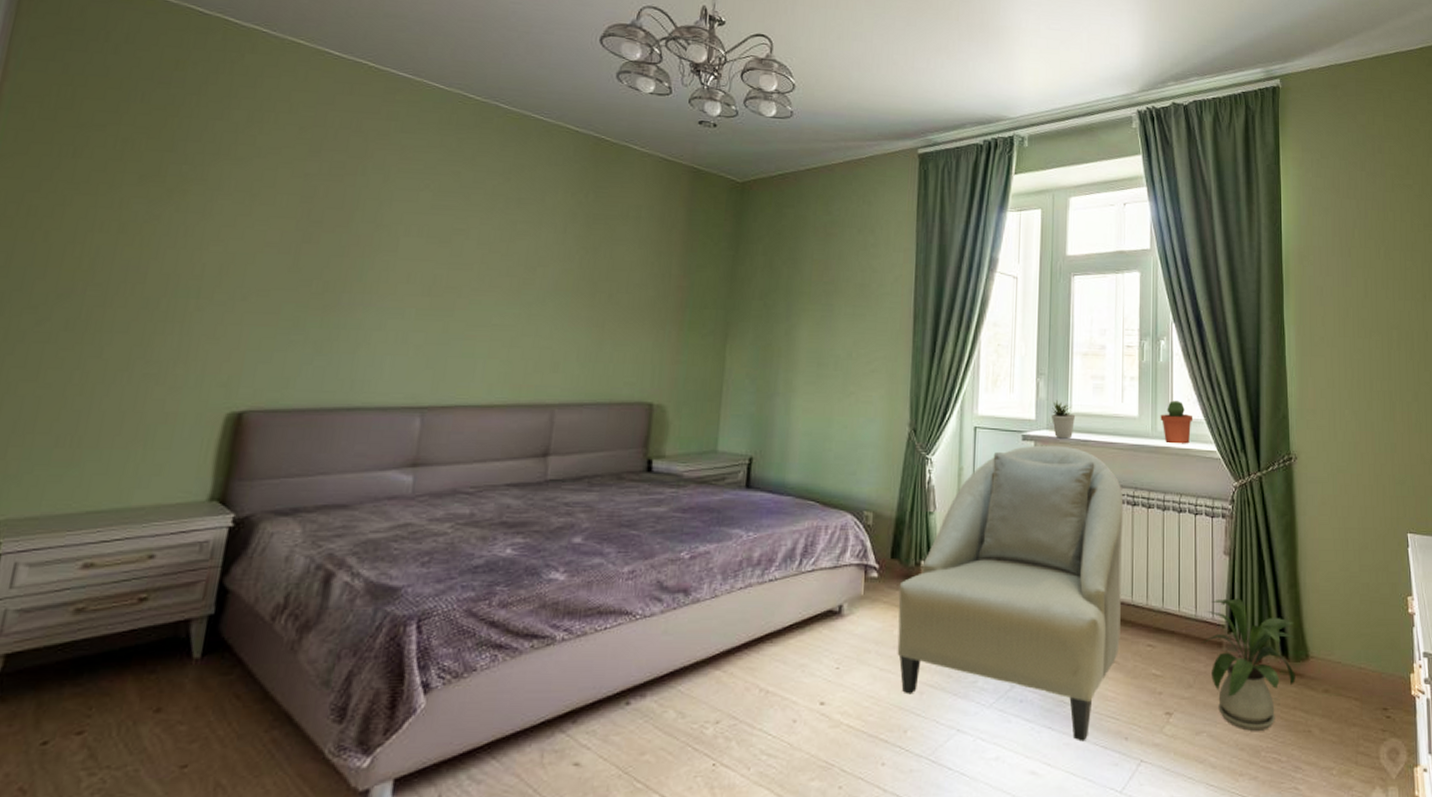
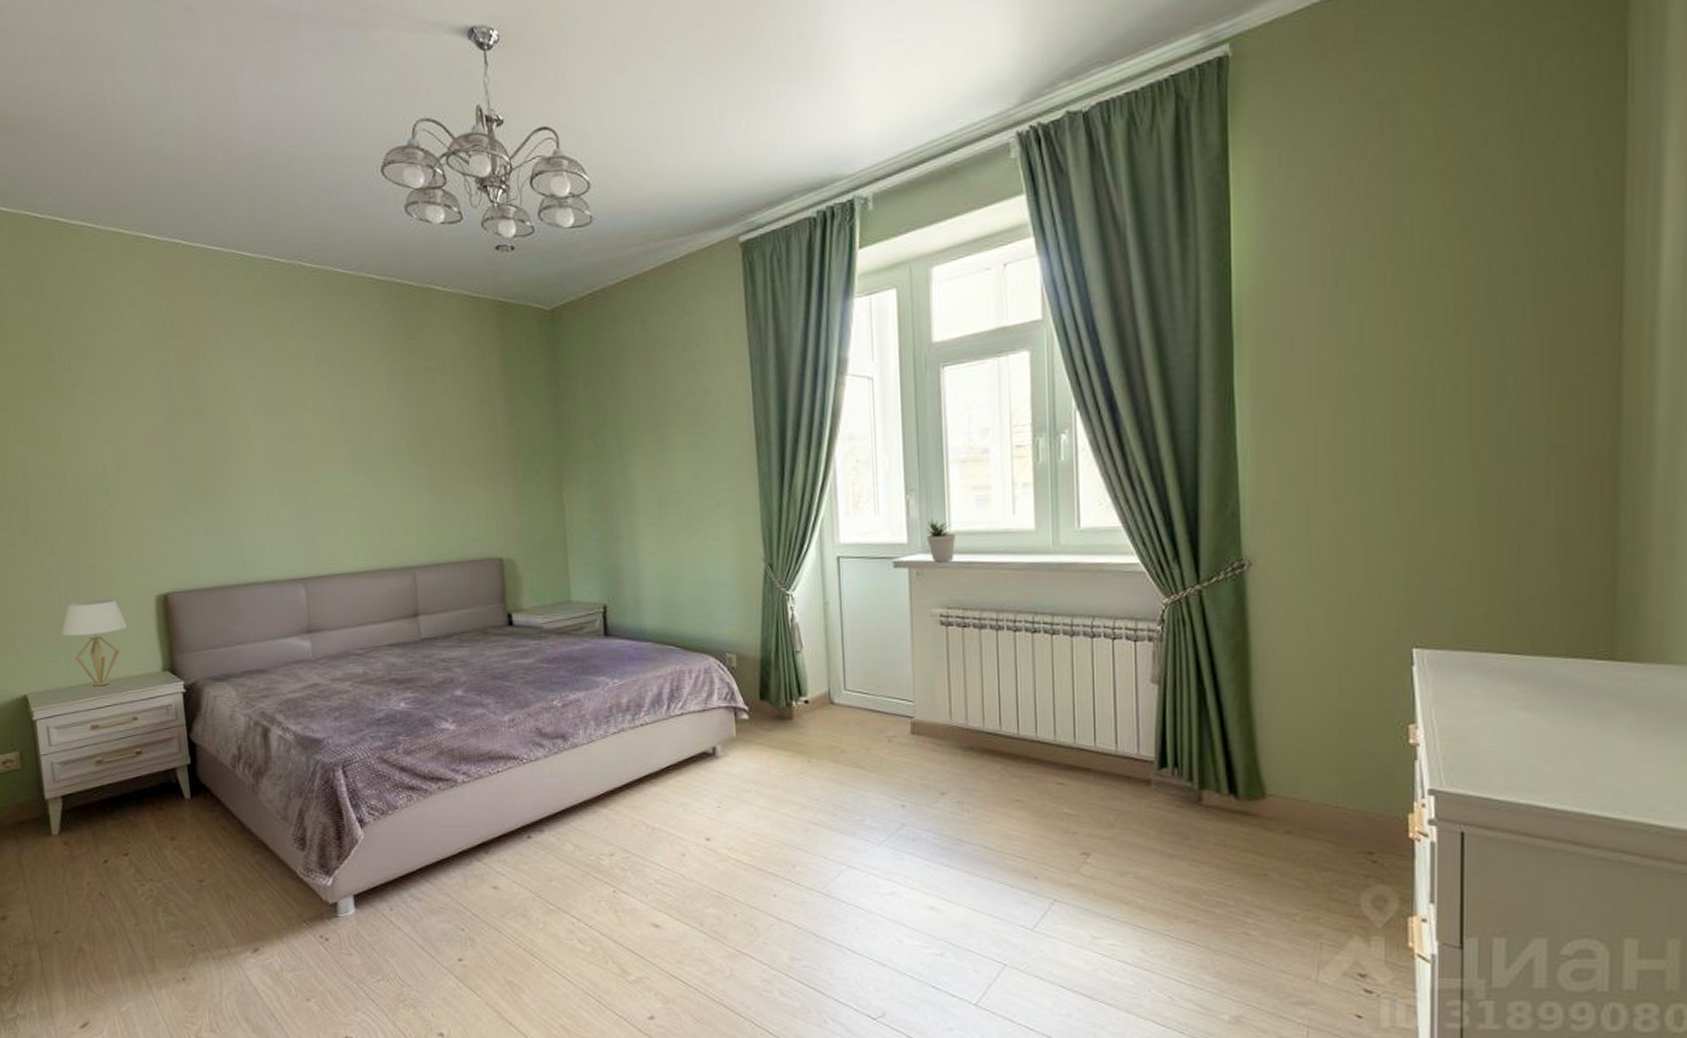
table lamp: none [78,411,178,516] -> present [61,598,128,687]
armchair: present [897,445,1124,742] -> none [772,570,1024,880]
succulent plant: present [1160,400,1194,444] -> none [1063,506,1108,559]
house plant: present [1201,598,1296,731] -> none [1124,731,1248,873]

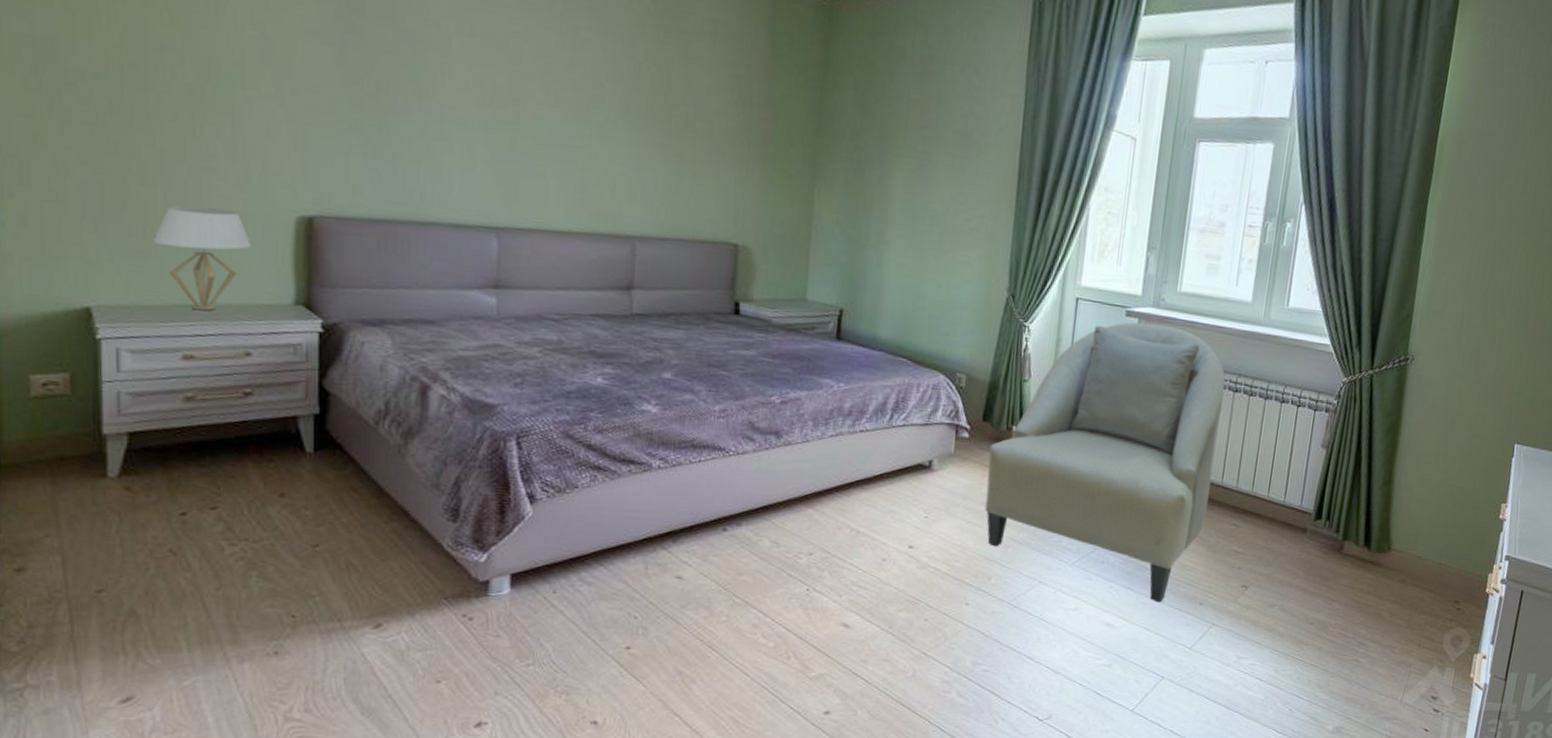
armchair: none [772,570,1024,880] -> present [984,322,1226,603]
potted plant: present [925,518,955,562] -> none [1159,277,1184,319]

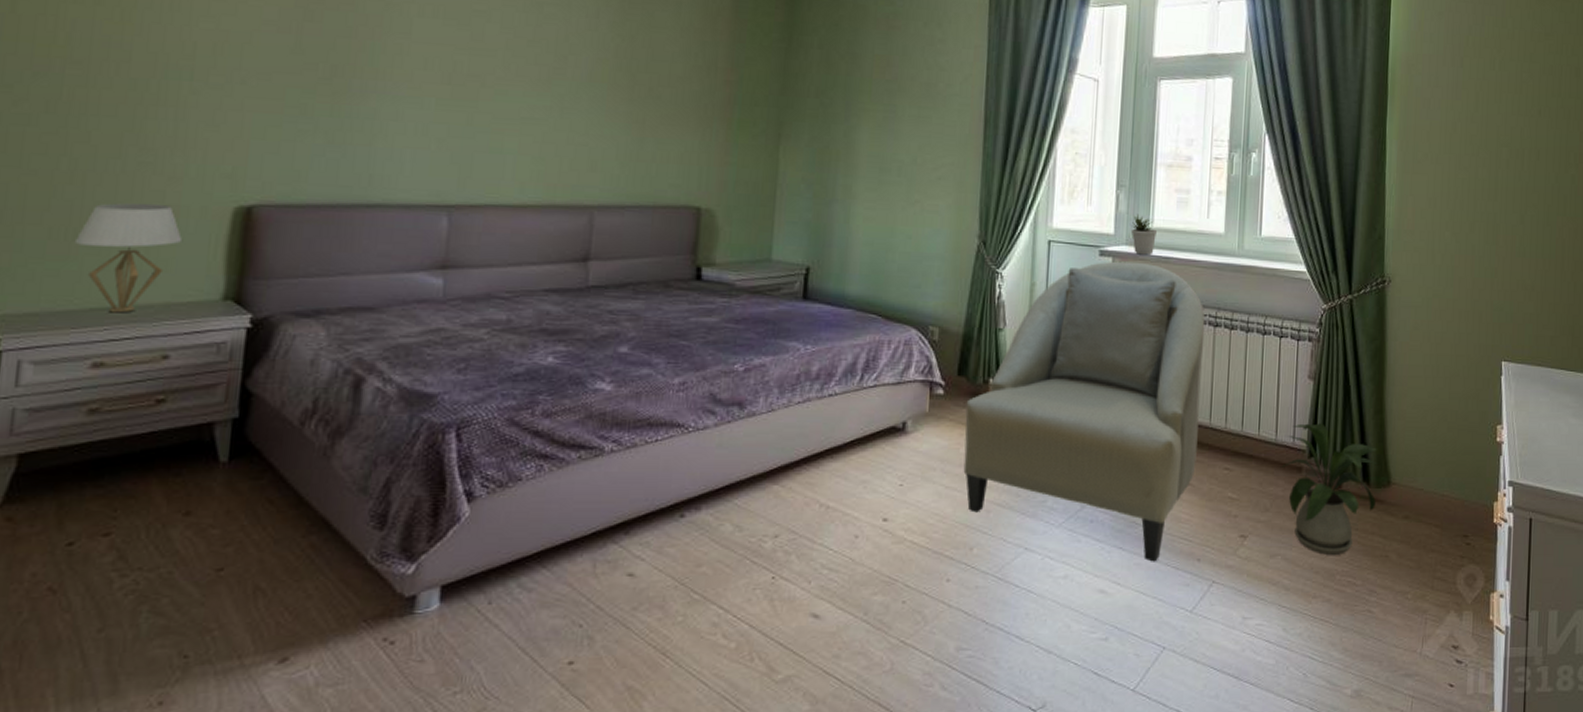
potted plant: none [1159,277,1184,319] -> present [1131,213,1156,255]
house plant: none [1286,488,1382,610] -> present [1280,423,1379,555]

